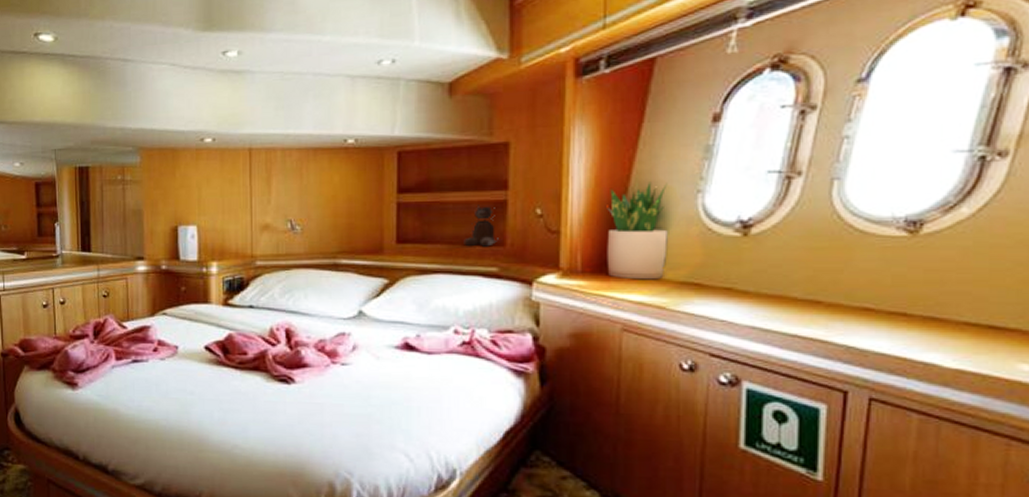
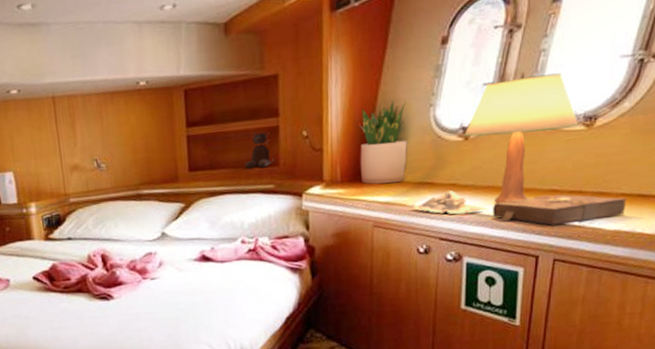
tissue: none [669,296,779,327] -> present [409,190,490,215]
table lamp: none [742,160,899,318] -> present [464,71,579,203]
book: none [781,313,972,354] -> present [492,194,627,226]

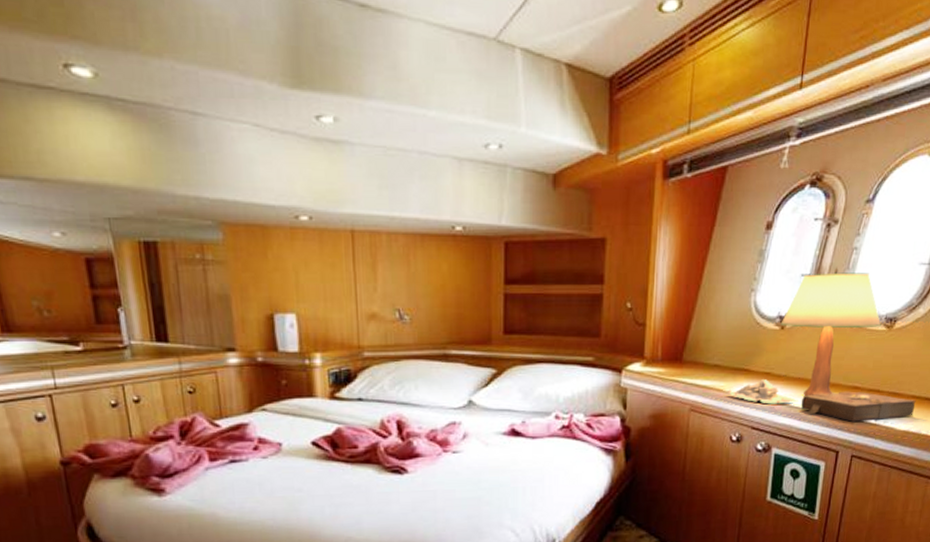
teddy bear: present [245,132,273,169] -> none [564,298,595,338]
planter: present [359,100,407,184] -> none [681,280,730,367]

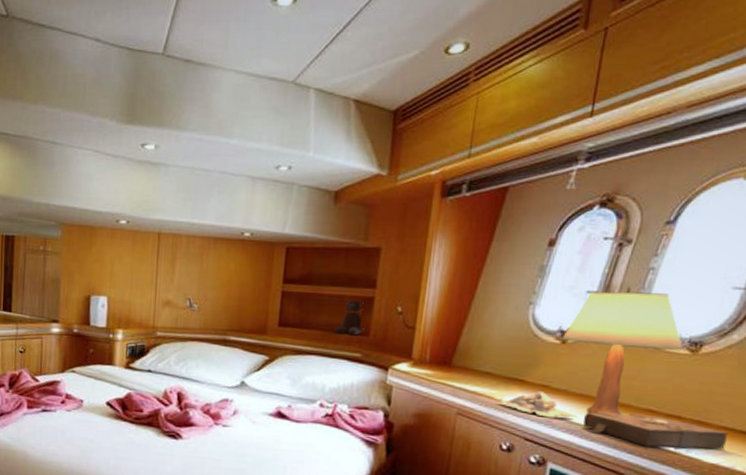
teddy bear: none [564,298,595,338] -> present [335,299,364,336]

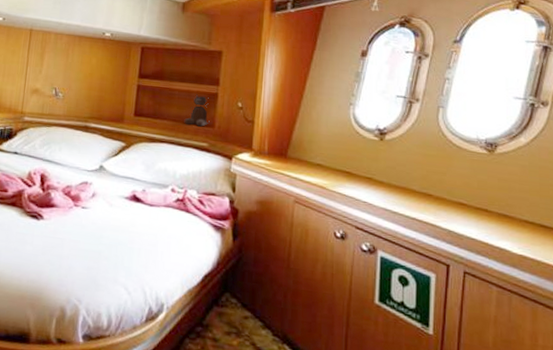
tissue: present [497,391,582,419] -> none [328,183,403,210]
table lamp: present [561,286,684,416] -> none [379,93,482,208]
book: present [582,411,729,450] -> none [404,203,530,242]

